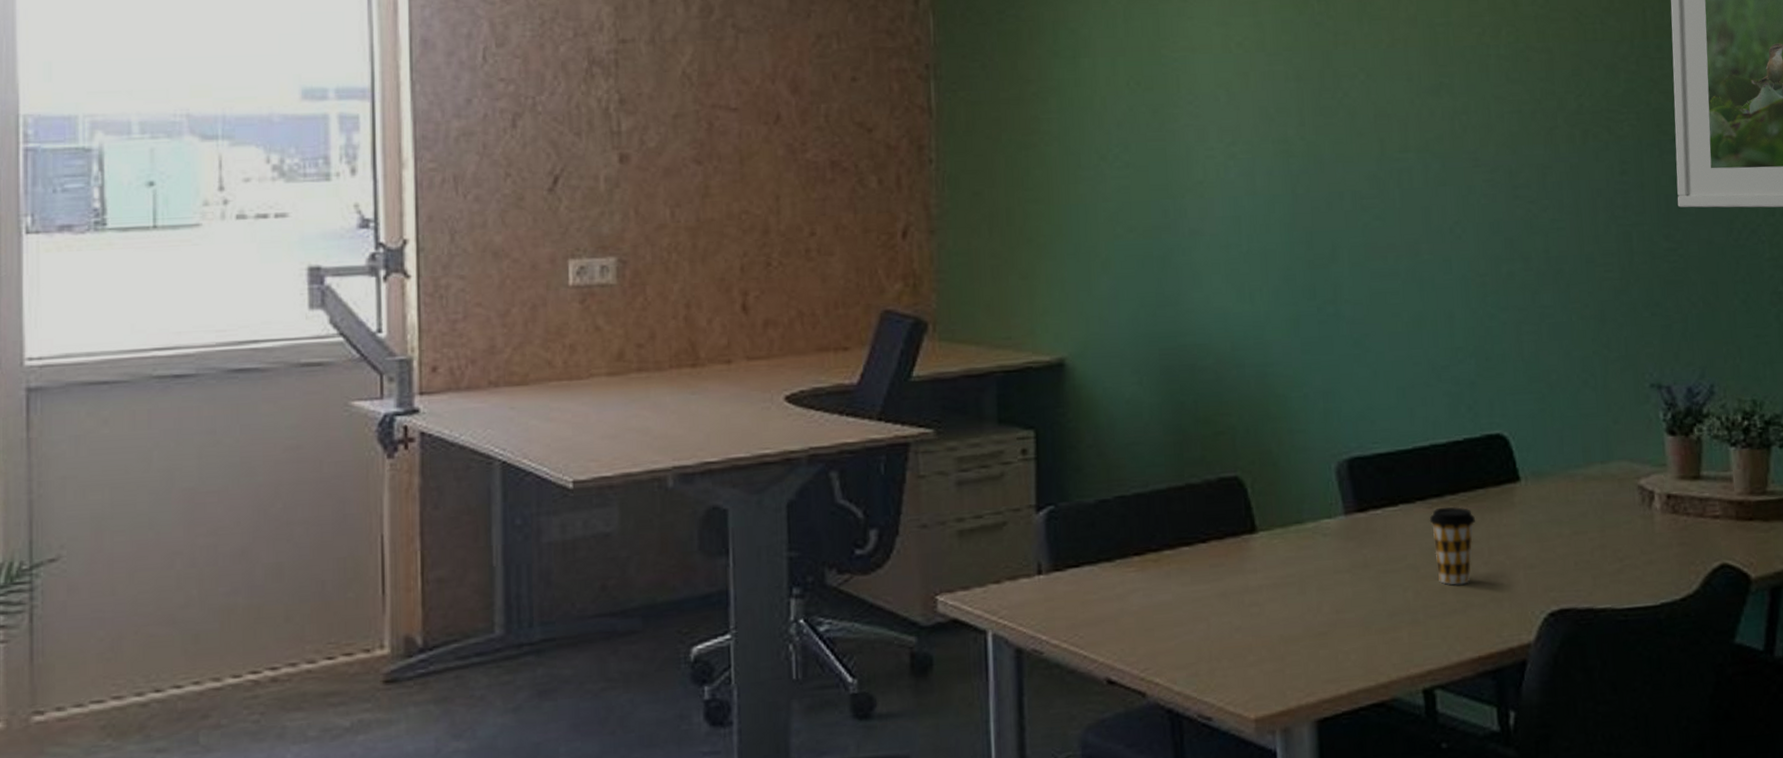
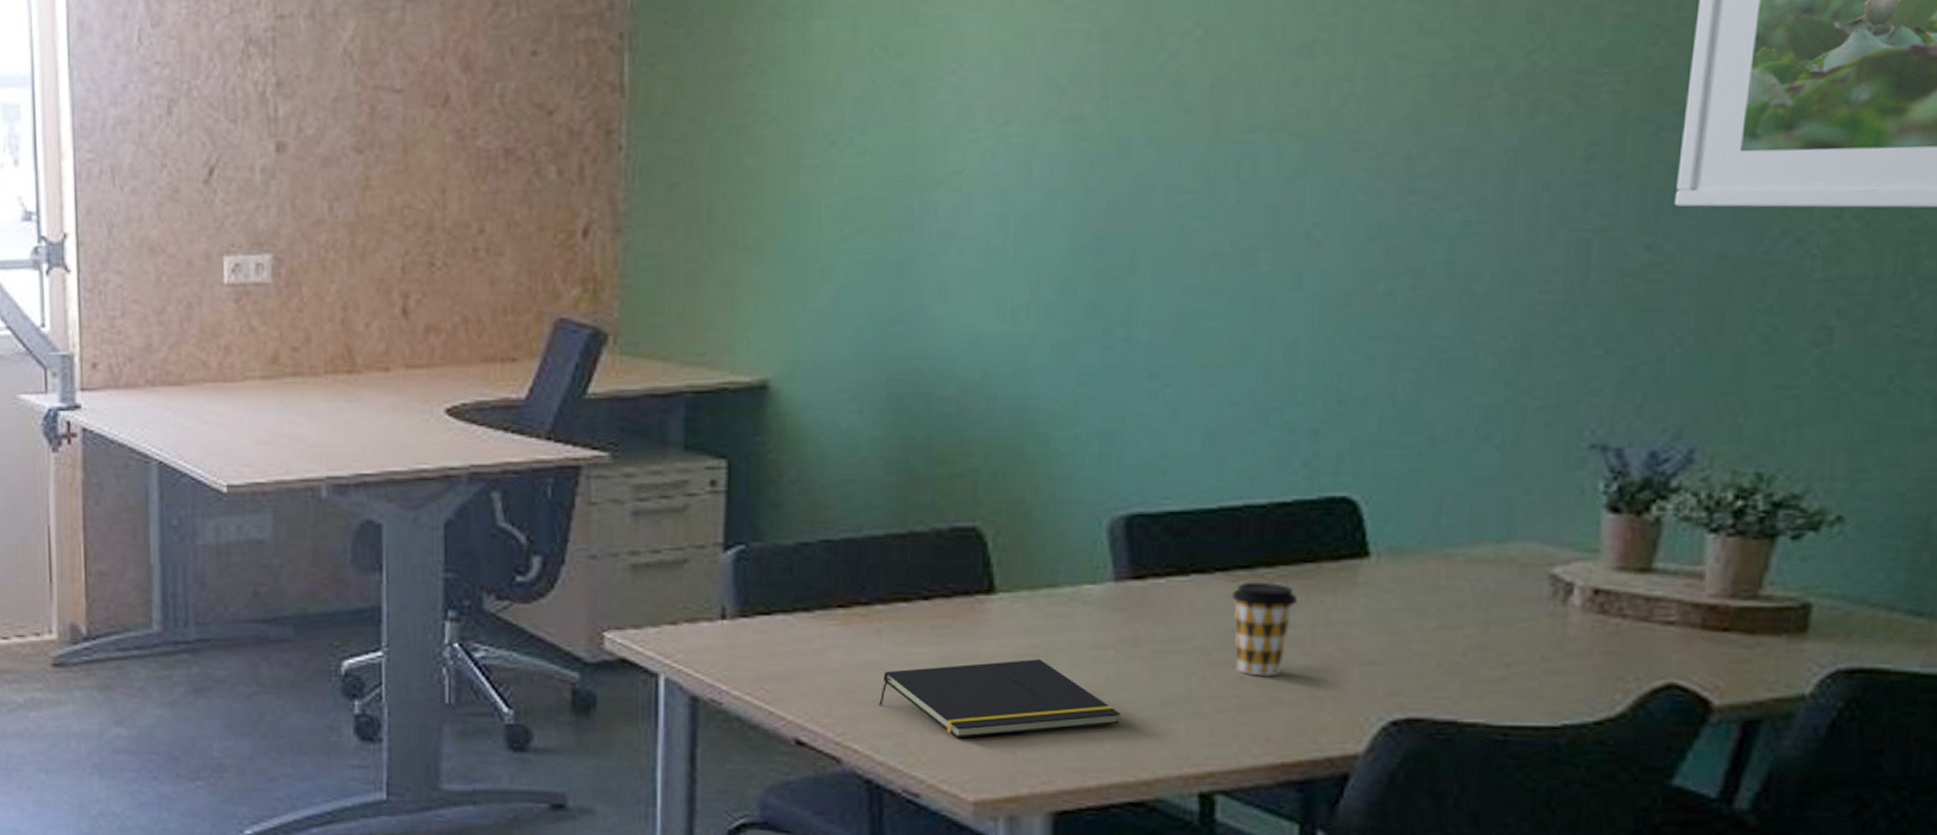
notepad: none [1173,587,1360,663] -> present [879,659,1122,738]

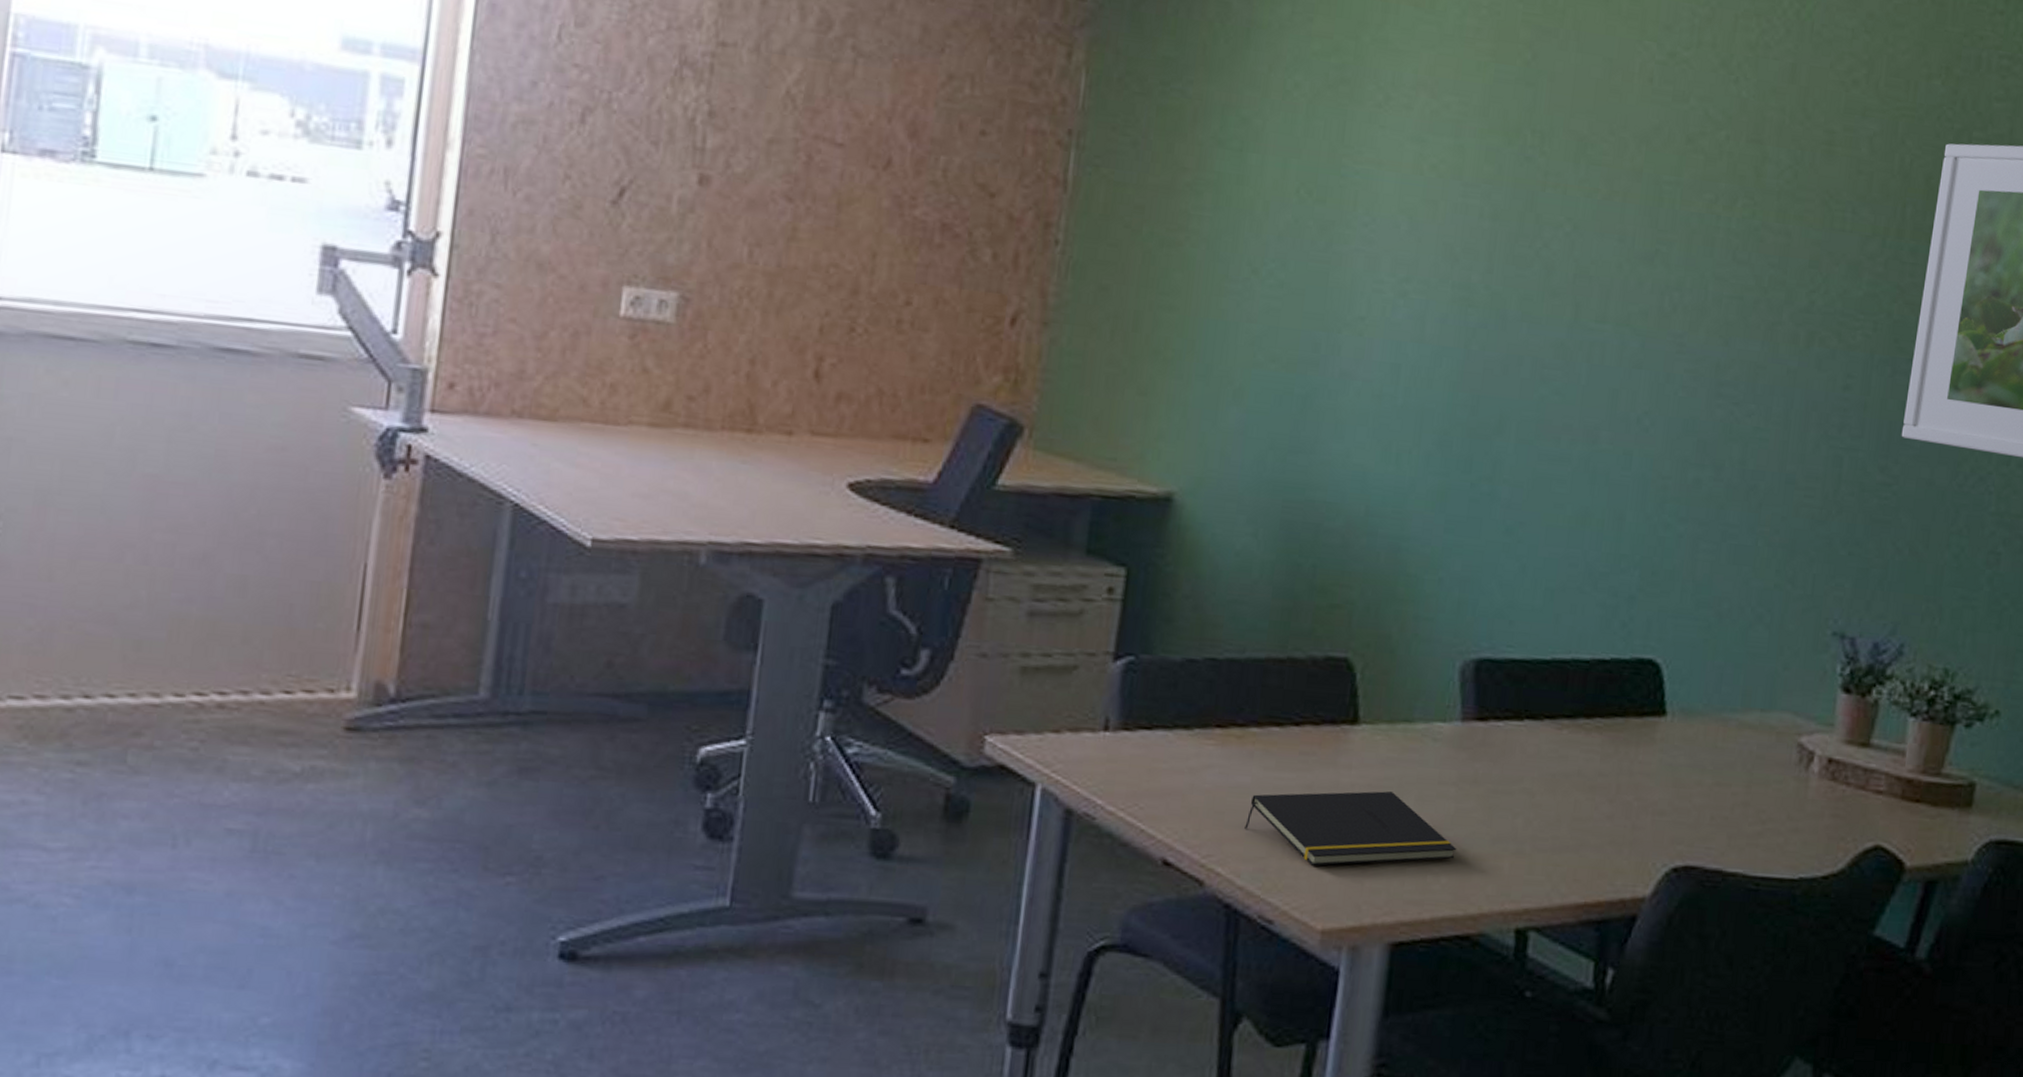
coffee cup: present [1231,581,1298,676] -> none [1554,731,1609,821]

